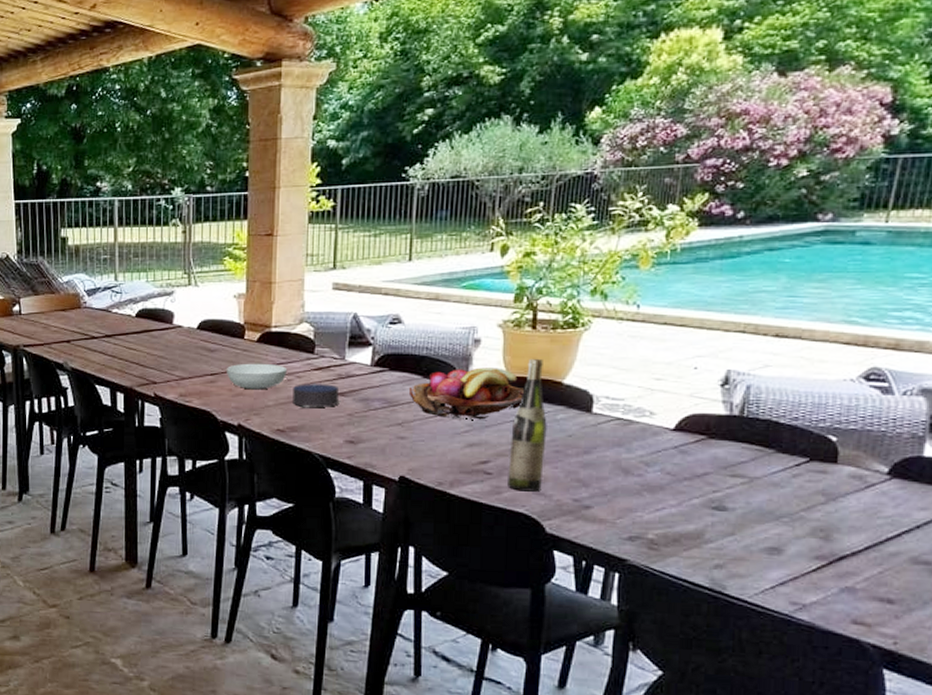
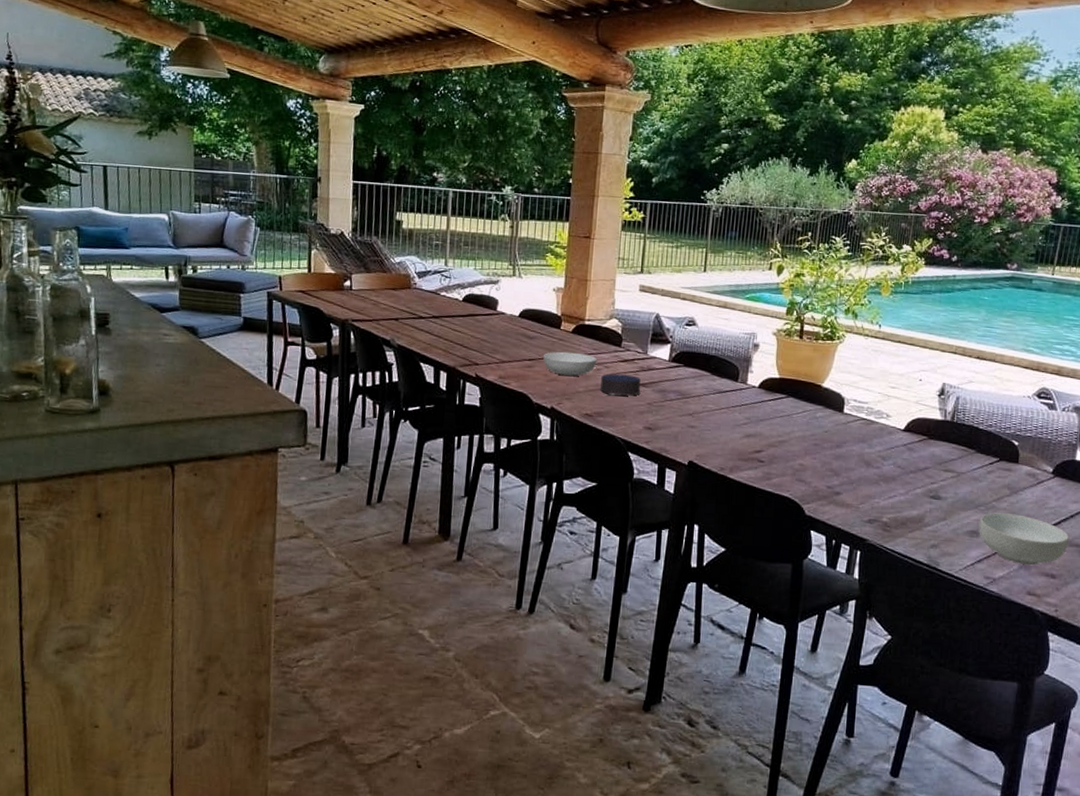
fruit basket: present [408,367,525,420] -> none [699,368,792,414]
wine bottle: present [508,358,547,492] -> none [776,363,809,479]
cereal bowl: none [781,524,915,589] -> present [979,512,1070,566]

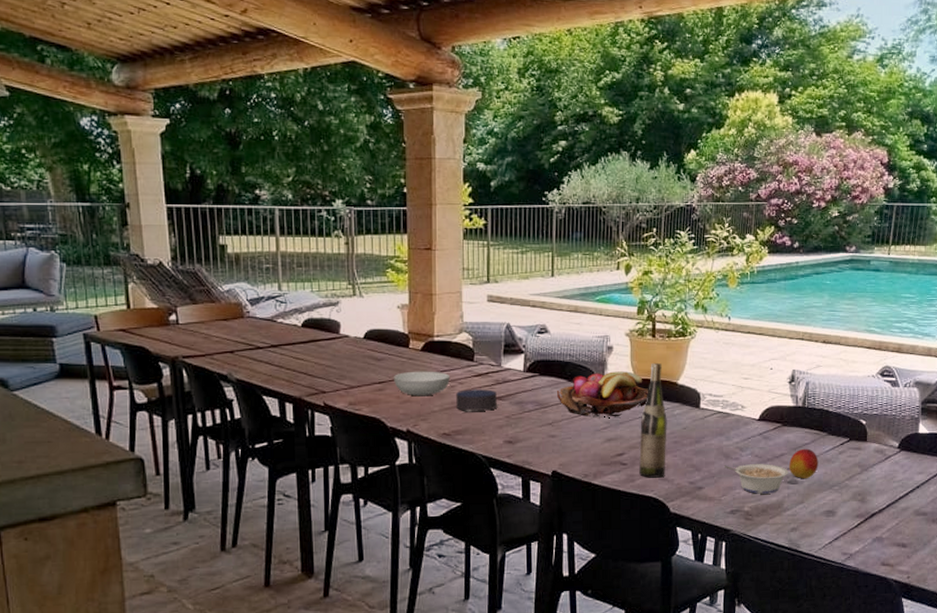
fruit basket: none [699,368,792,414] -> present [556,371,649,417]
wine bottle: none [776,363,809,479] -> present [639,362,667,478]
legume: none [865,472,932,507] -> present [725,464,788,494]
peach: none [932,464,965,495] -> present [788,448,819,478]
cereal bowl: present [979,512,1070,566] -> none [834,490,917,538]

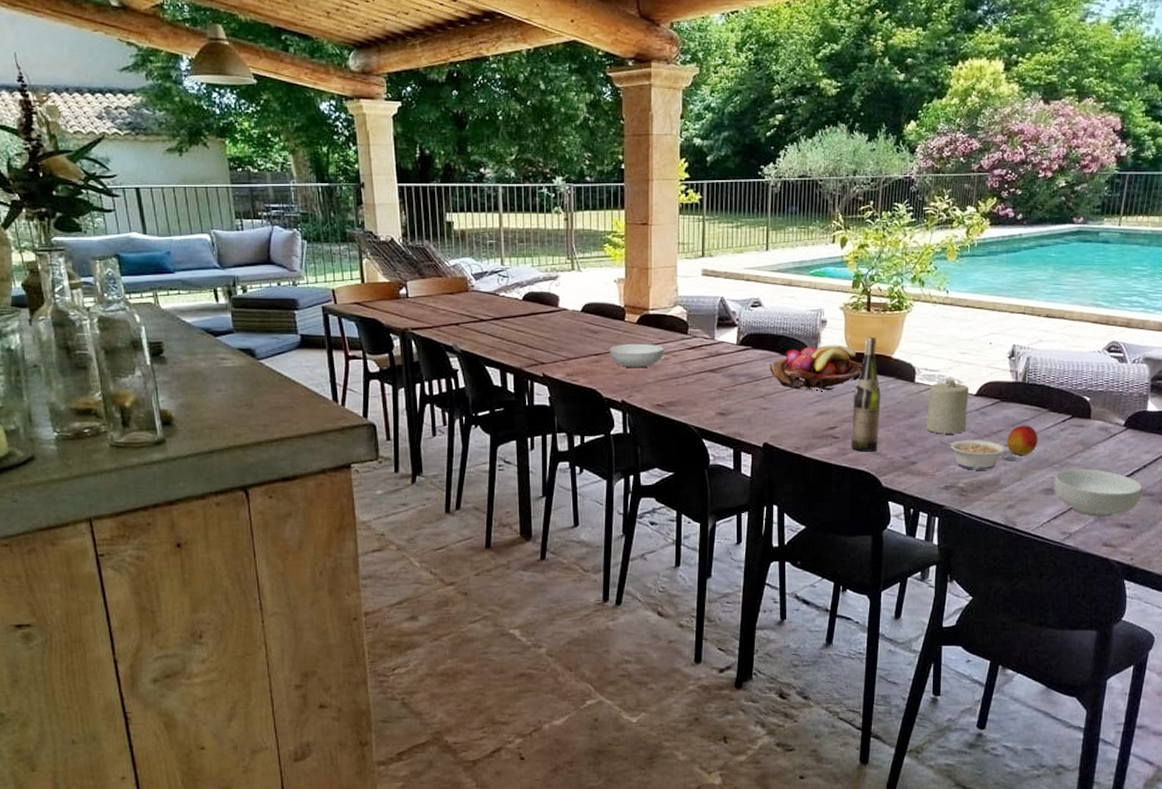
candle: present [456,388,499,411] -> none [670,361,712,383]
candle: none [712,403,752,459] -> present [926,378,969,434]
cereal bowl: none [834,490,917,538] -> present [1054,469,1143,518]

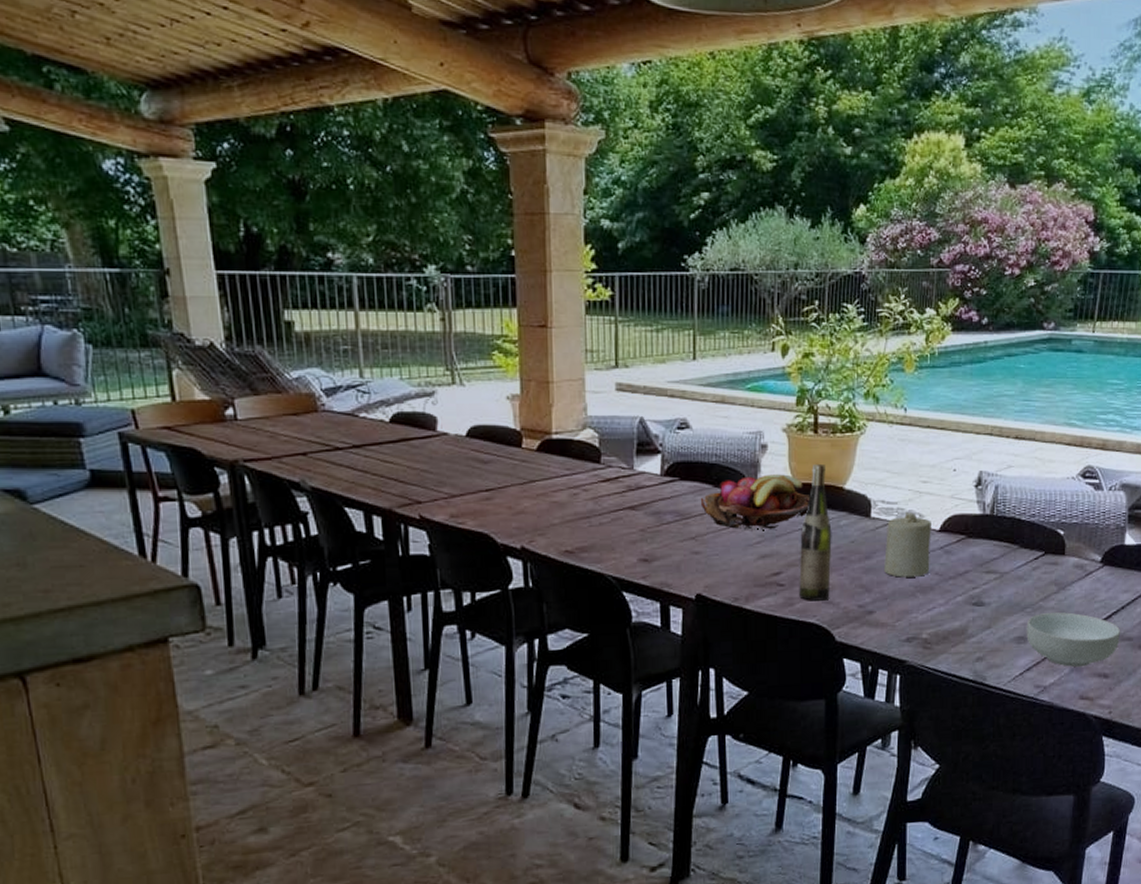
serving bowl: present [610,343,664,368] -> none [504,475,572,507]
legume: present [939,440,1006,470] -> none [899,582,974,618]
peach: present [1006,425,1038,455] -> none [974,564,1009,599]

